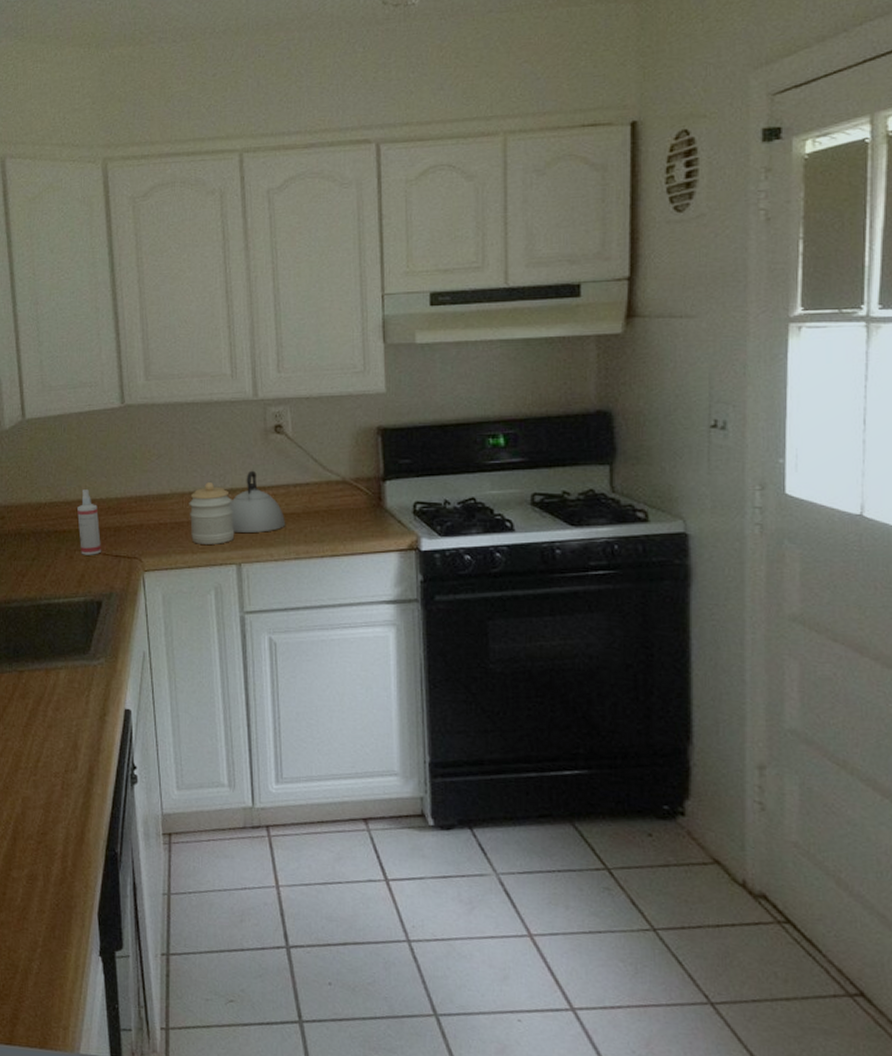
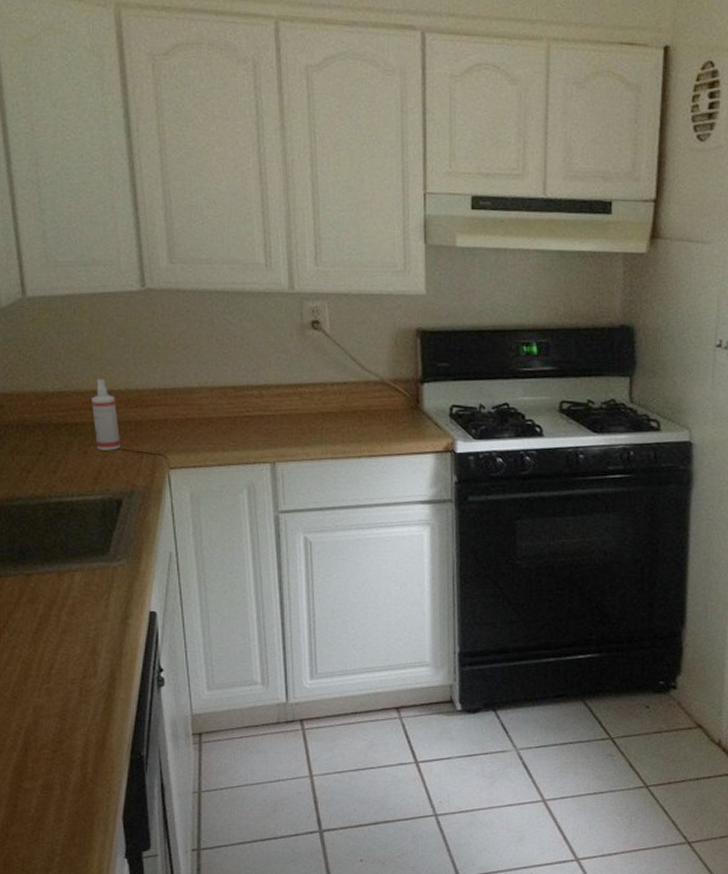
jar: present [189,482,235,544] -> none [219,377,269,442]
kettle: present [230,470,286,532] -> none [263,366,323,431]

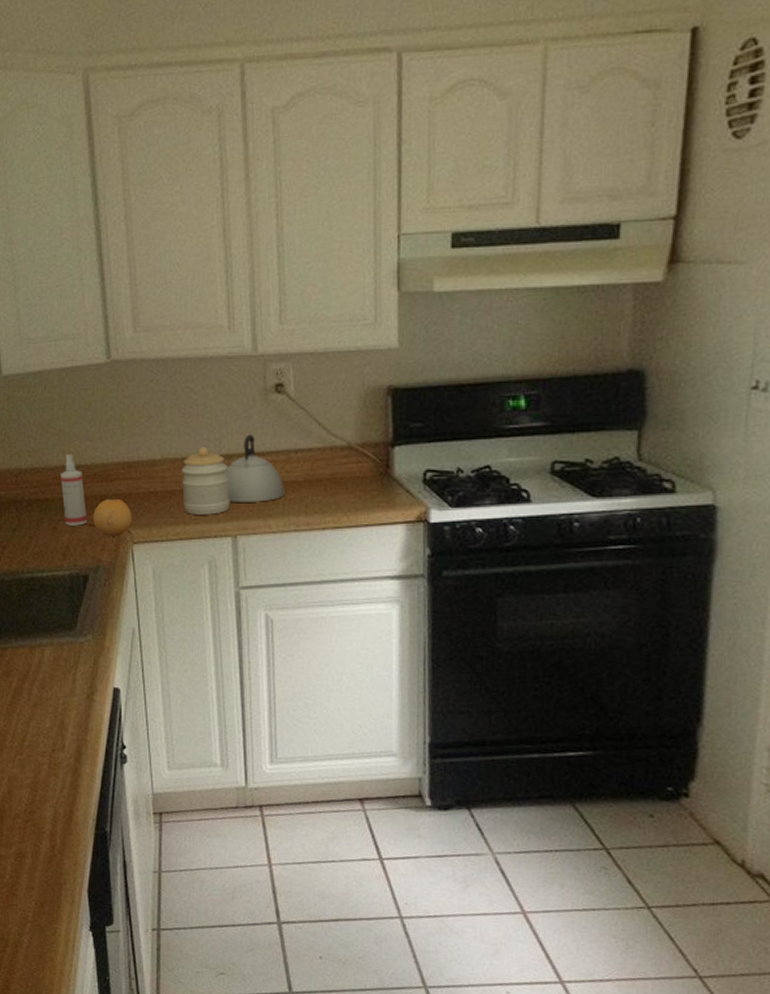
fruit: none [127,423,170,462] -> present [93,498,133,537]
jar: none [219,377,269,442] -> present [181,447,231,515]
kettle: none [263,366,323,431] -> present [225,434,286,502]

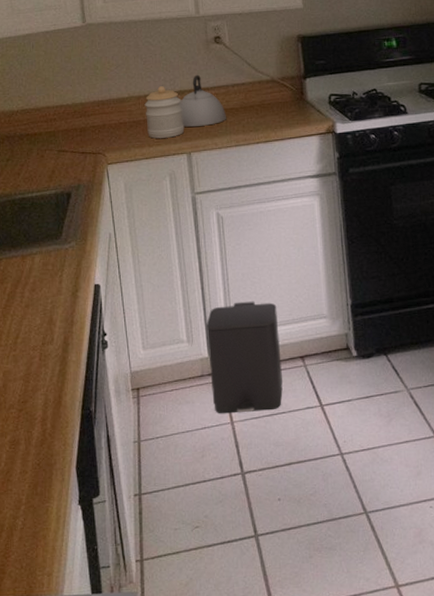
spray bottle: present [61,454,87,526] -> none [47,97,69,154]
fruit: present [93,498,133,537] -> none [74,129,107,160]
pedal bin: none [245,725,335,856] -> present [206,301,283,413]

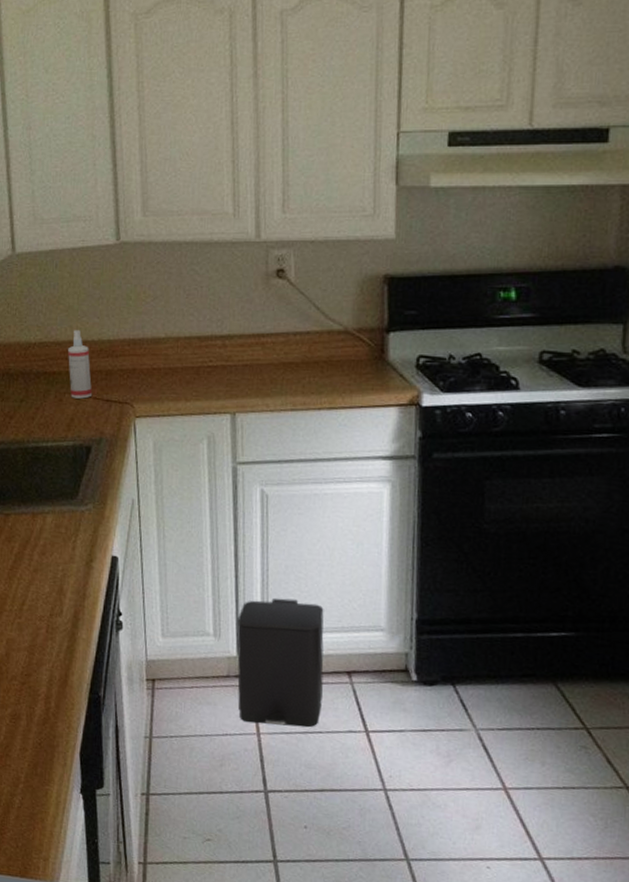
spray bottle: none [47,97,69,154] -> present [68,330,92,399]
jar: present [144,86,185,139] -> none [184,327,231,392]
kettle: present [179,74,227,127] -> none [226,316,284,382]

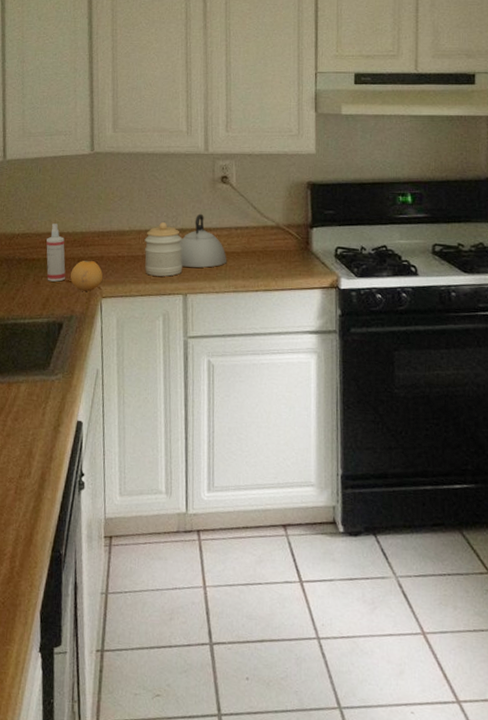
fruit: none [98,373,136,410] -> present [70,260,103,292]
jar: none [184,327,231,392] -> present [144,222,183,277]
kettle: none [226,316,284,382] -> present [180,213,227,268]
pedal bin: present [237,597,324,727] -> none [186,457,262,579]

